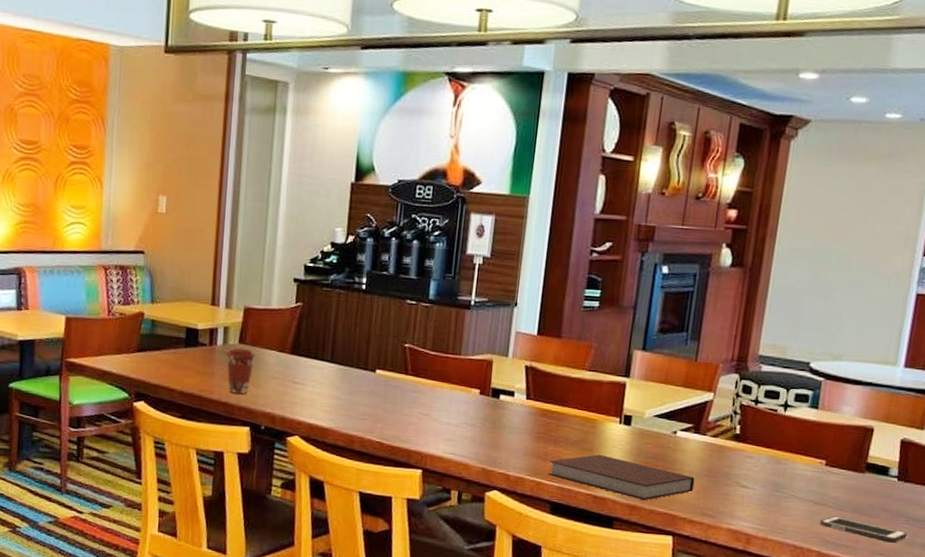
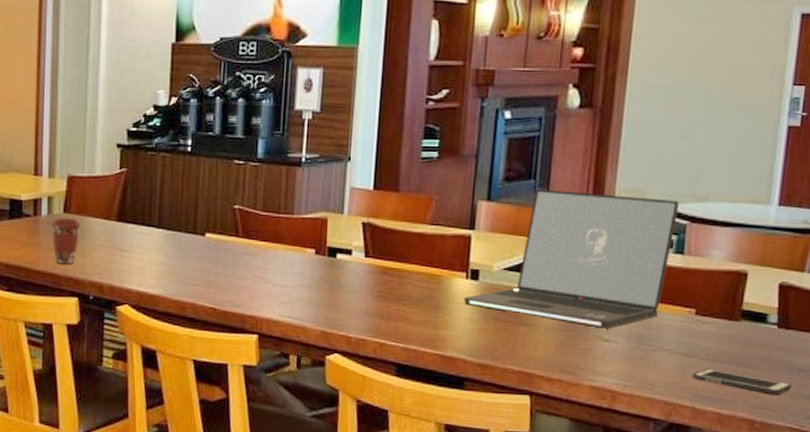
notebook: present [549,454,695,501] -> none [392,312,551,359]
laptop: none [616,341,816,476] -> present [464,188,679,329]

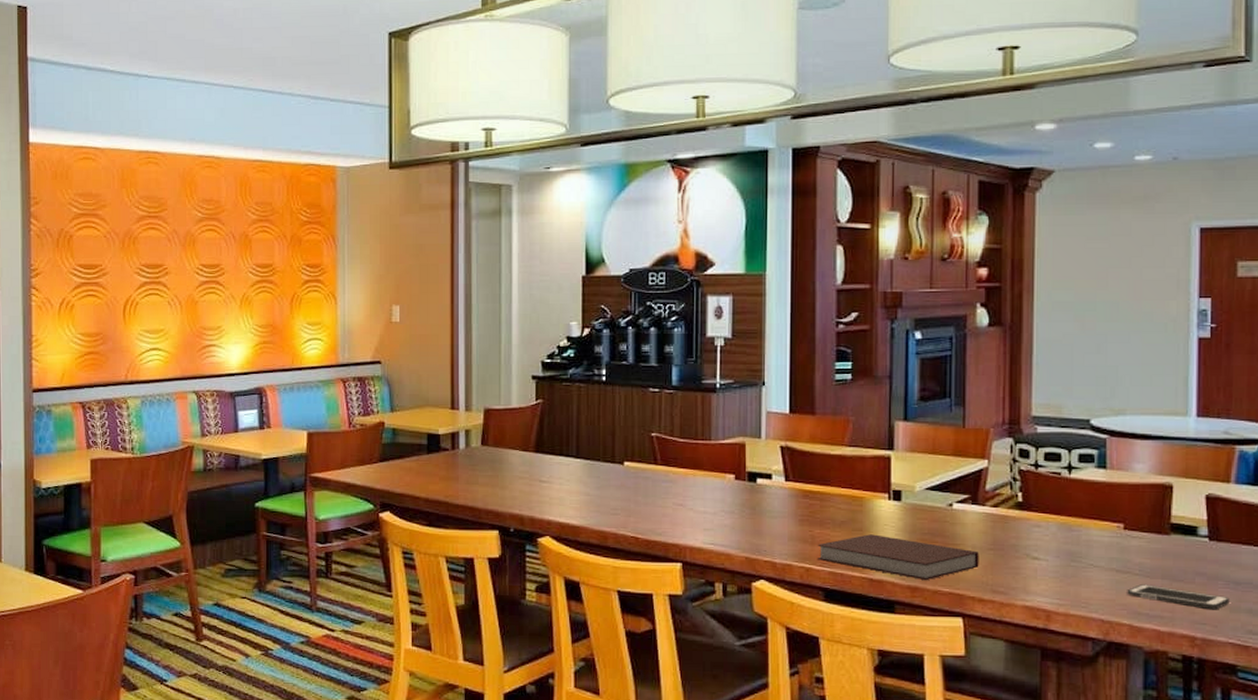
coffee cup: present [51,217,81,264] -> none [469,450,499,496]
notebook: none [392,312,551,359] -> present [818,534,979,581]
laptop: present [464,188,679,329] -> none [888,407,1097,546]

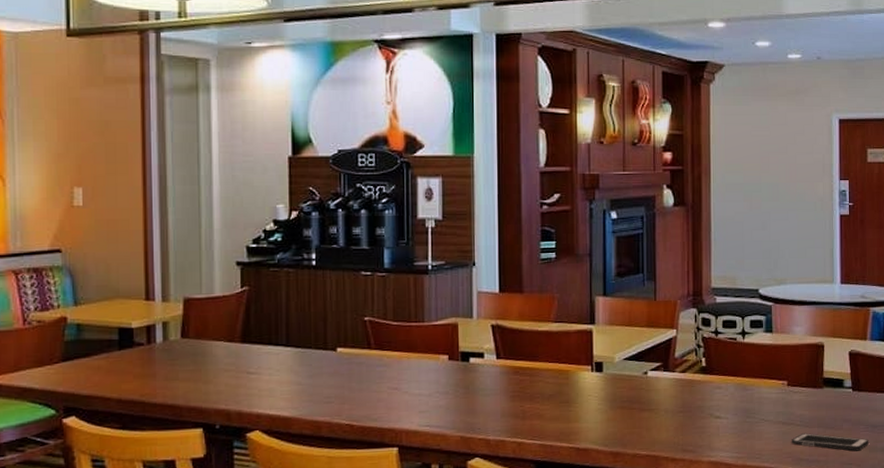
notebook: present [818,534,979,581] -> none [529,405,671,446]

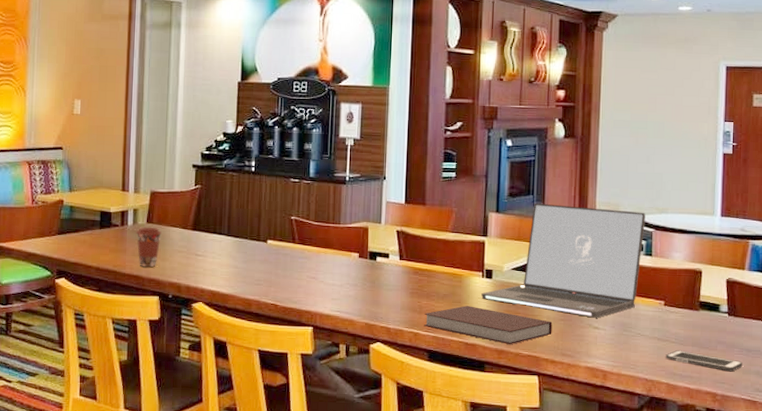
coffee cup: none [167,342,201,393] -> present [136,226,162,267]
notebook: none [529,405,671,446] -> present [424,305,553,345]
laptop: none [592,282,764,407] -> present [481,203,646,318]

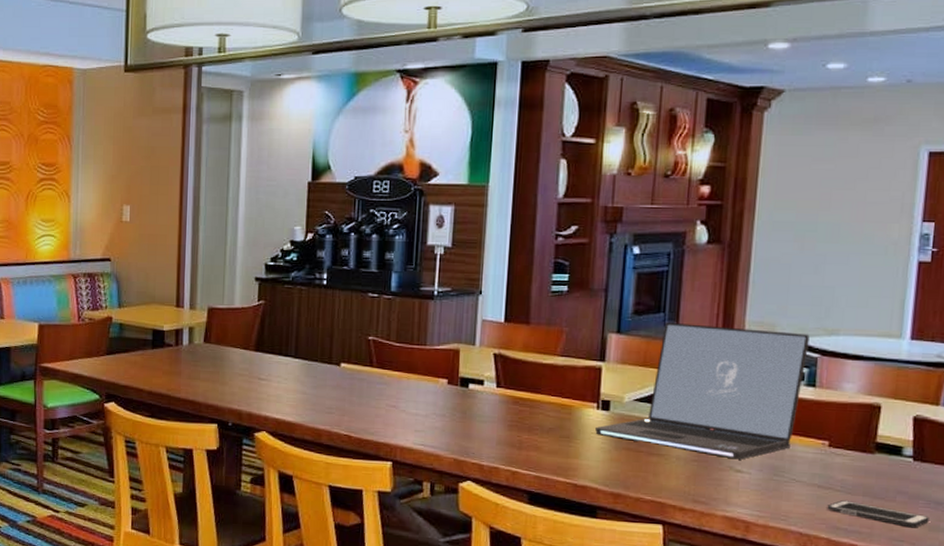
coffee cup: present [136,226,162,267] -> none [191,346,220,391]
notebook: present [424,305,553,345] -> none [524,441,683,488]

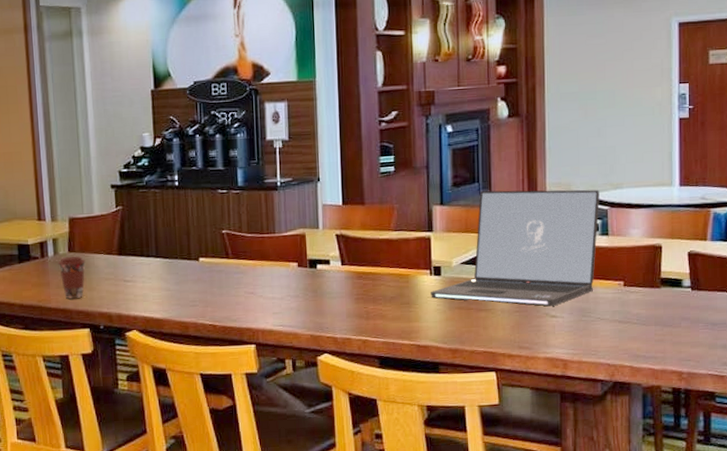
coffee cup: none [191,346,220,391] -> present [57,256,85,299]
cell phone: present [827,500,929,528] -> none [628,331,708,348]

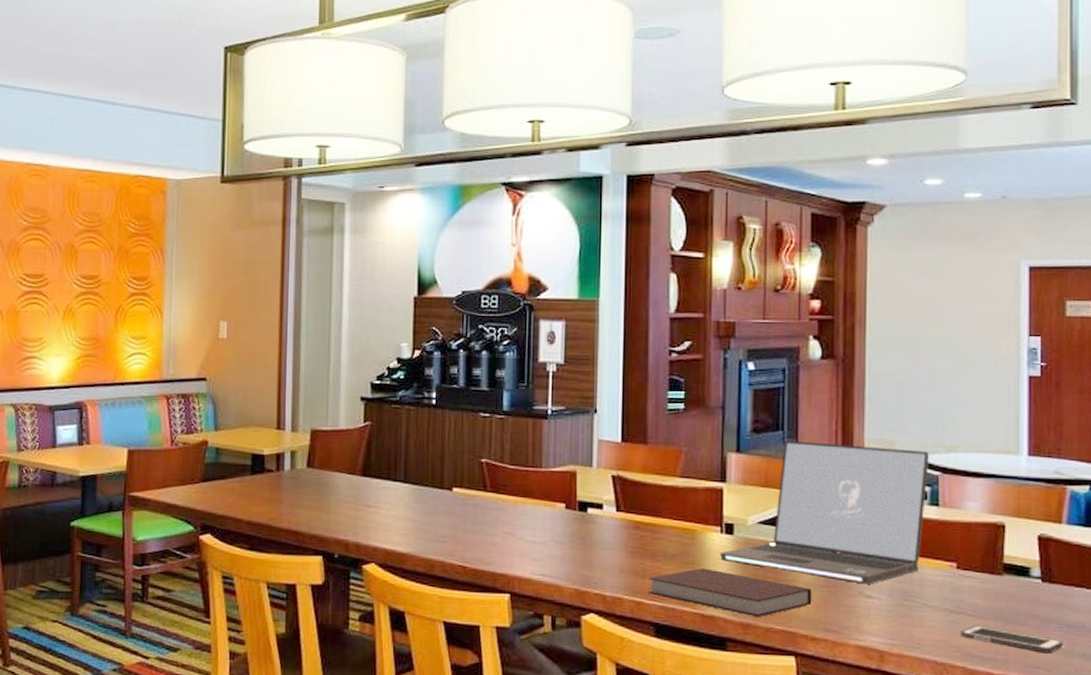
coffee cup: present [57,256,85,299] -> none [294,472,325,520]
notebook: none [372,306,508,343] -> present [649,568,812,618]
cell phone: none [628,331,708,348] -> present [960,625,1063,654]

